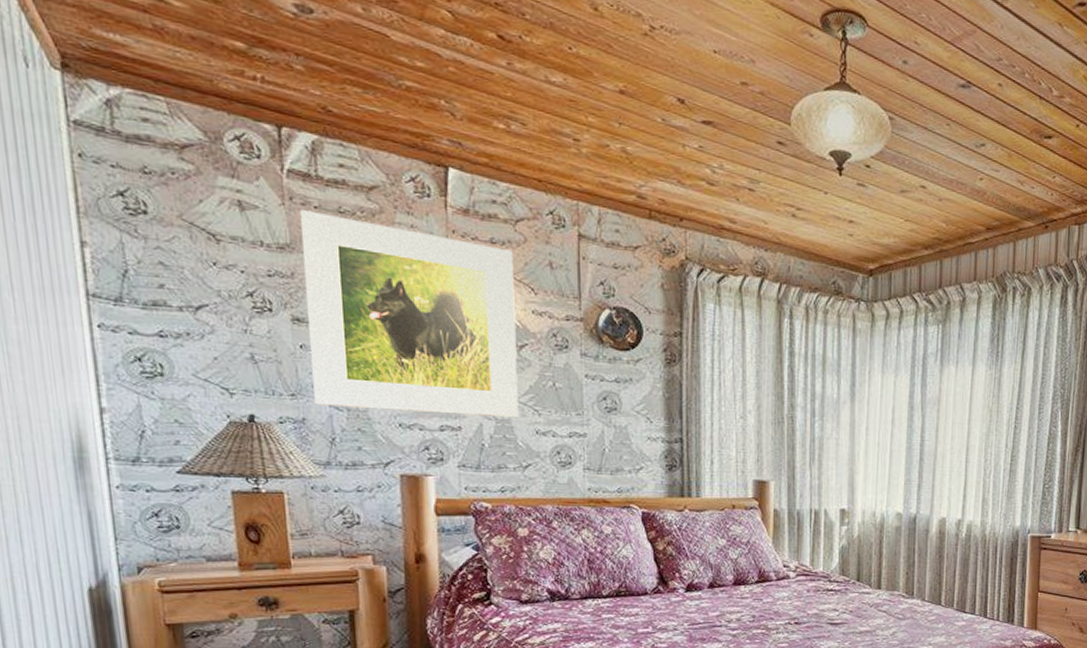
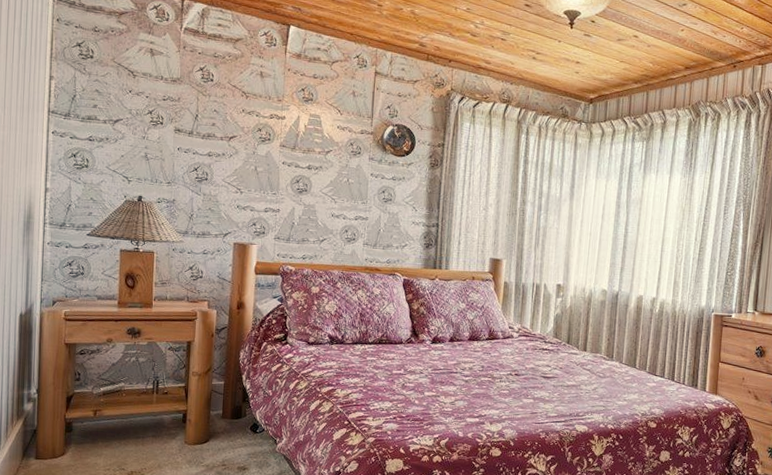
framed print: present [300,210,519,417] -> none [182,55,328,204]

